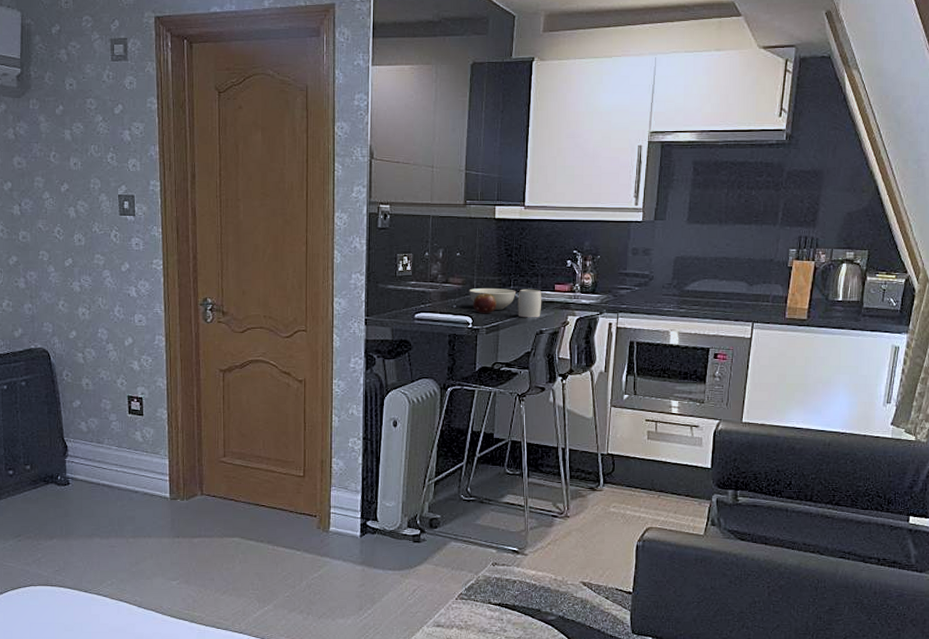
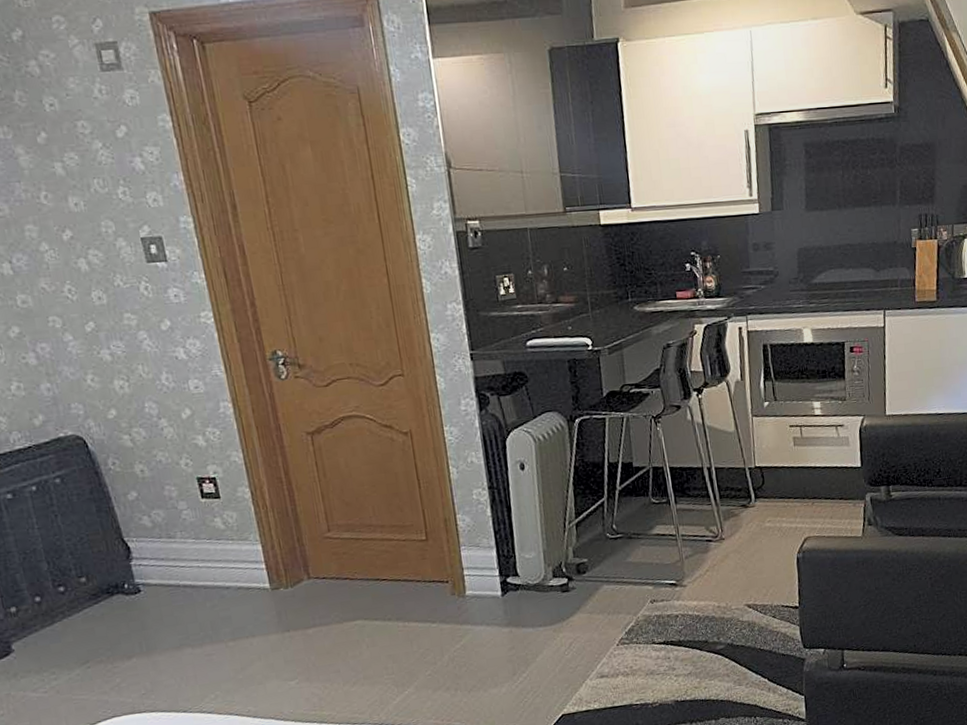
bowl: present [469,287,517,310] -> none [583,302,636,327]
fruit: present [473,293,496,314] -> none [589,309,616,333]
mug: present [517,289,542,318] -> none [638,299,666,332]

